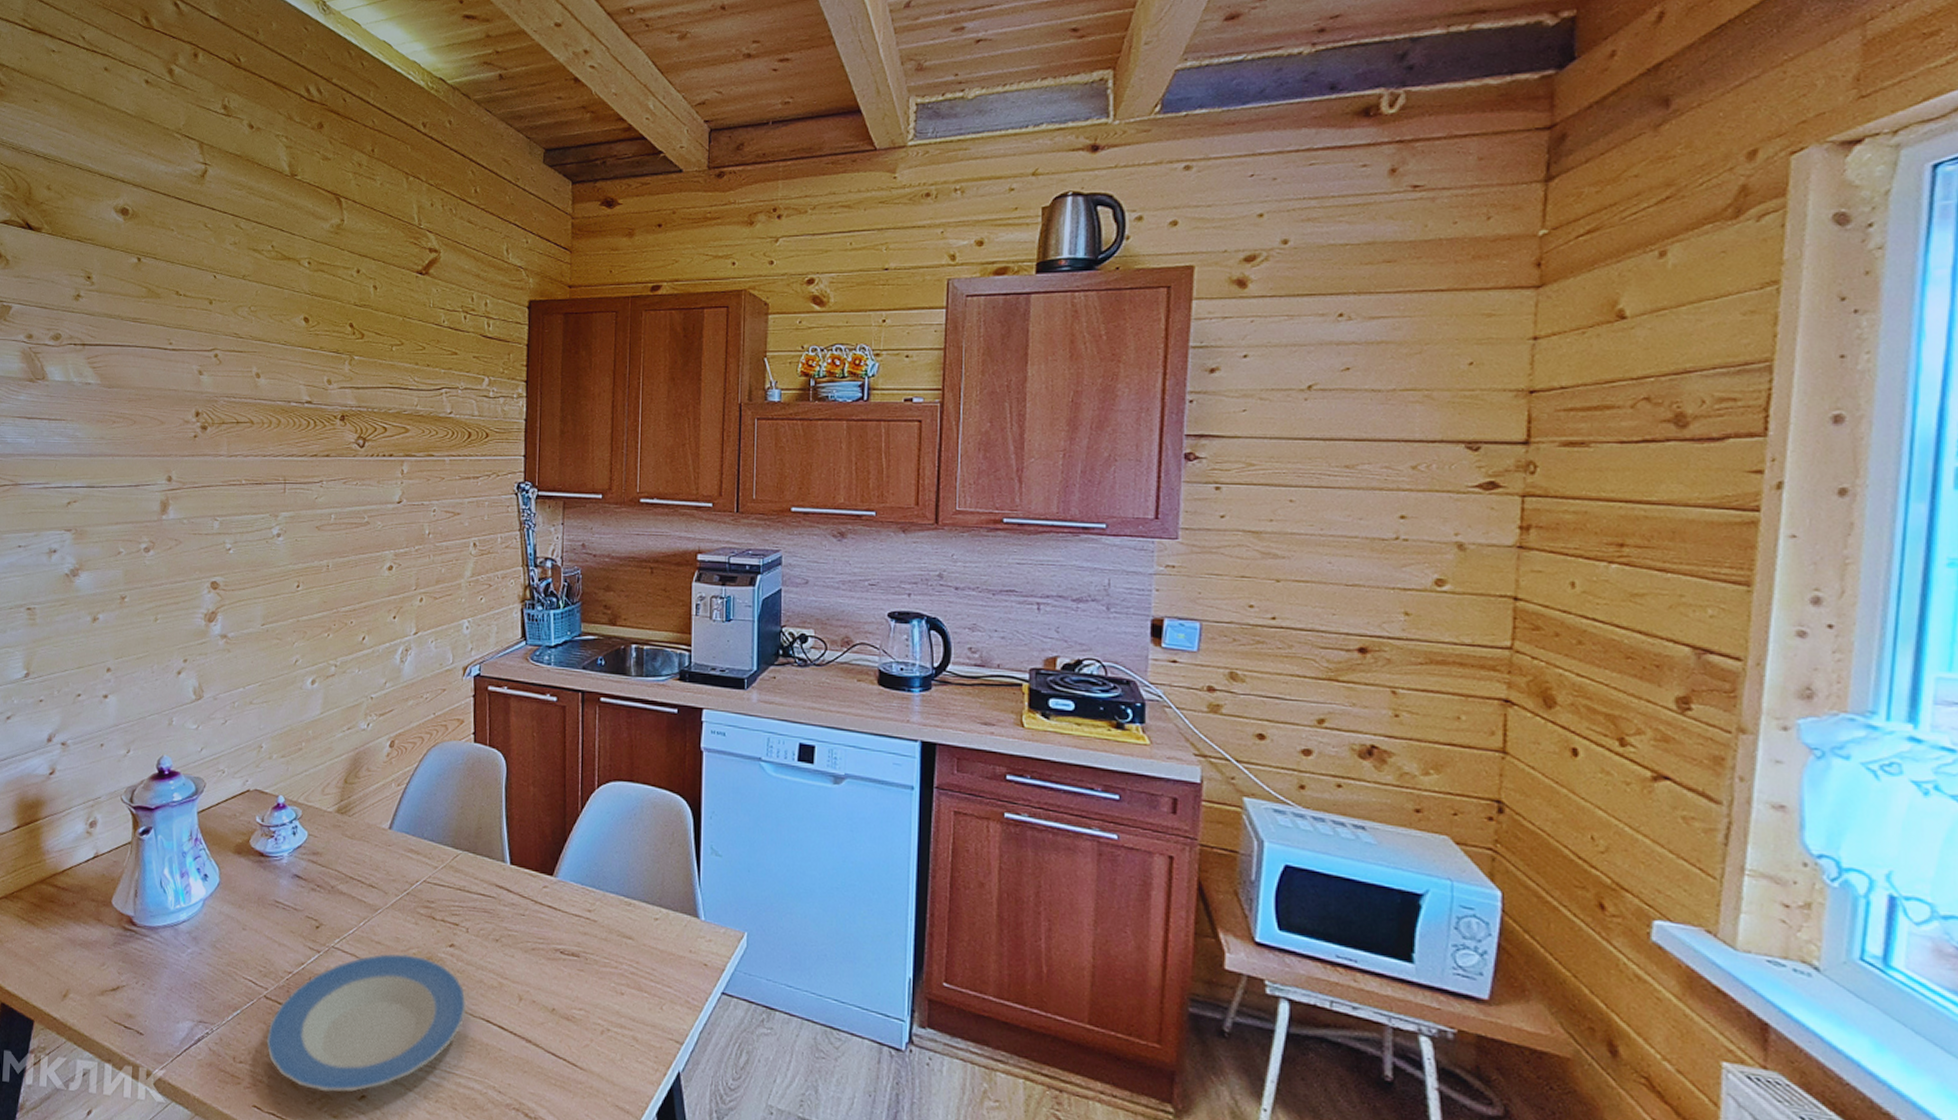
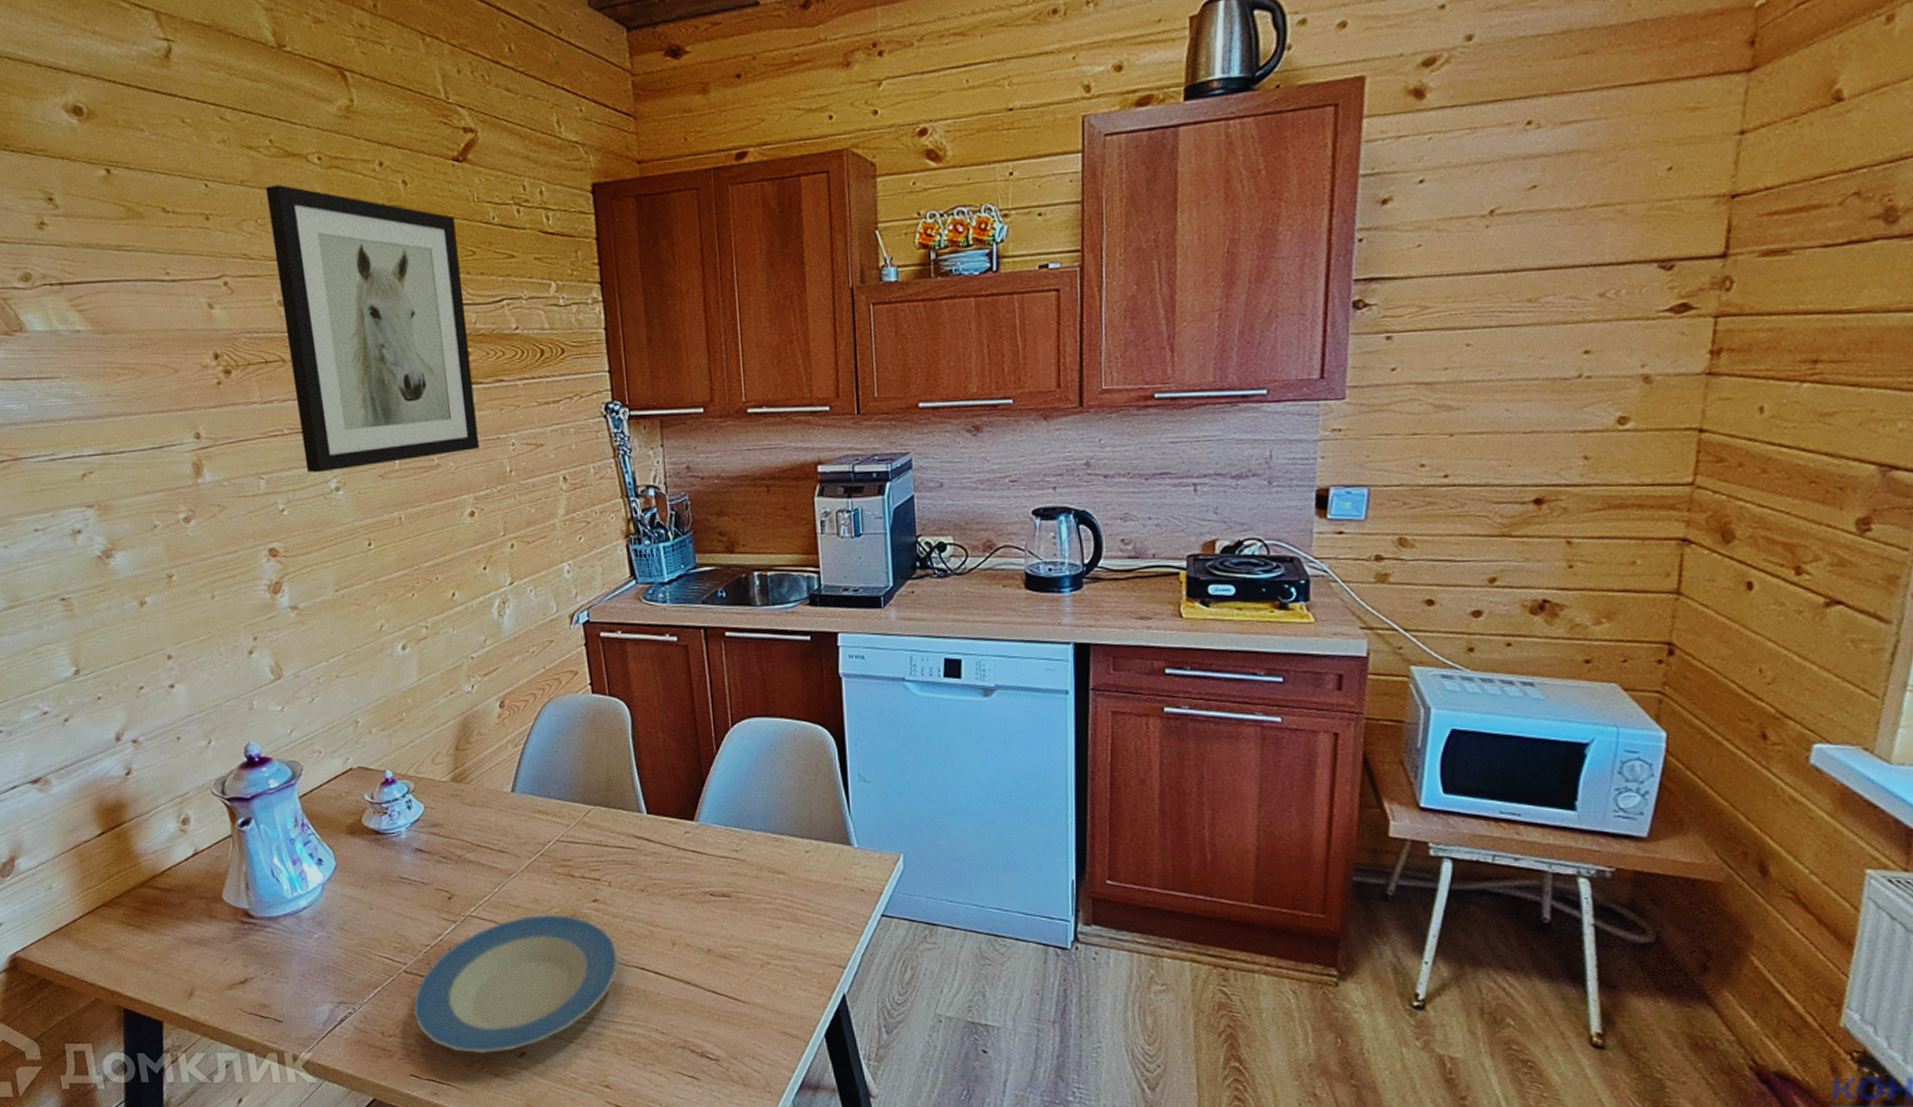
wall art: none [255,281,411,520] -> present [265,185,479,473]

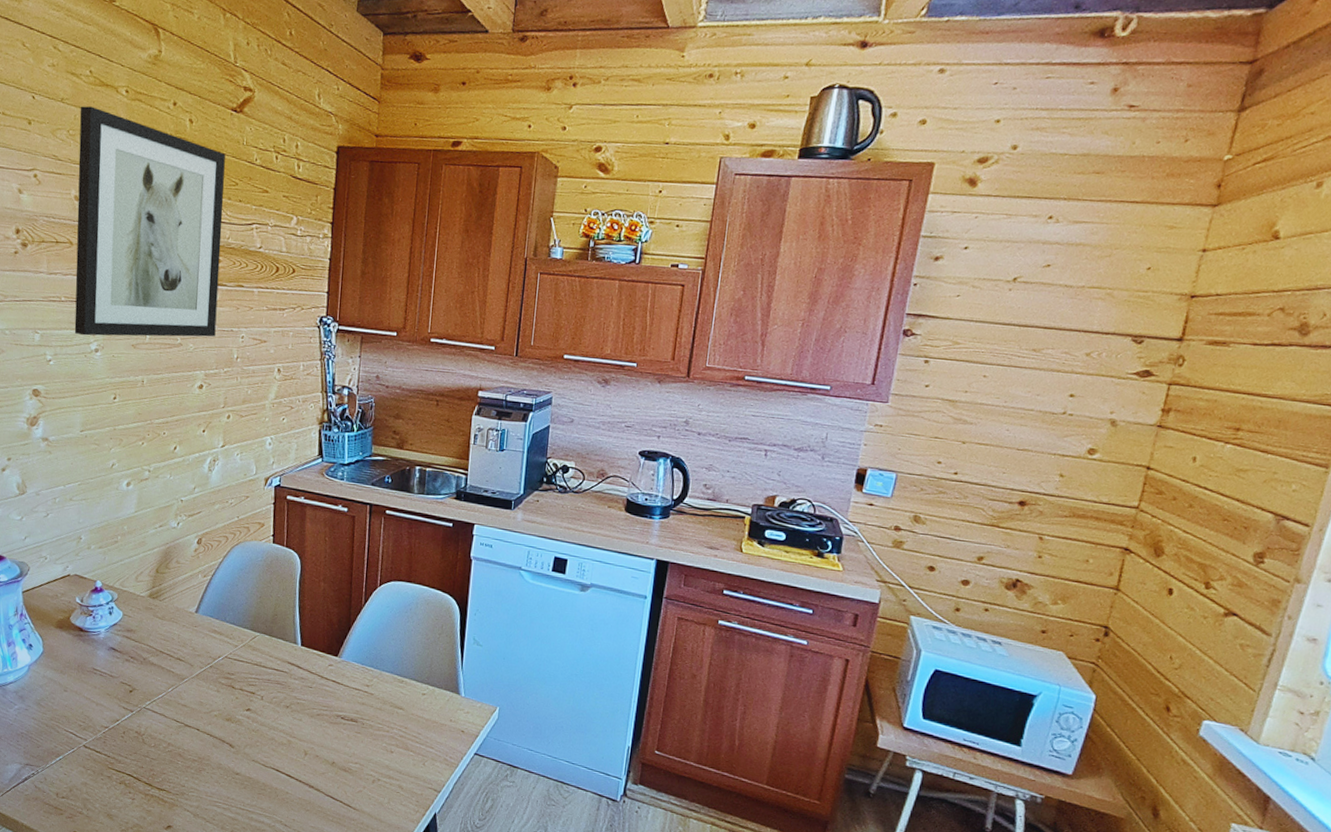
plate: present [413,913,618,1053] -> none [85,714,259,823]

